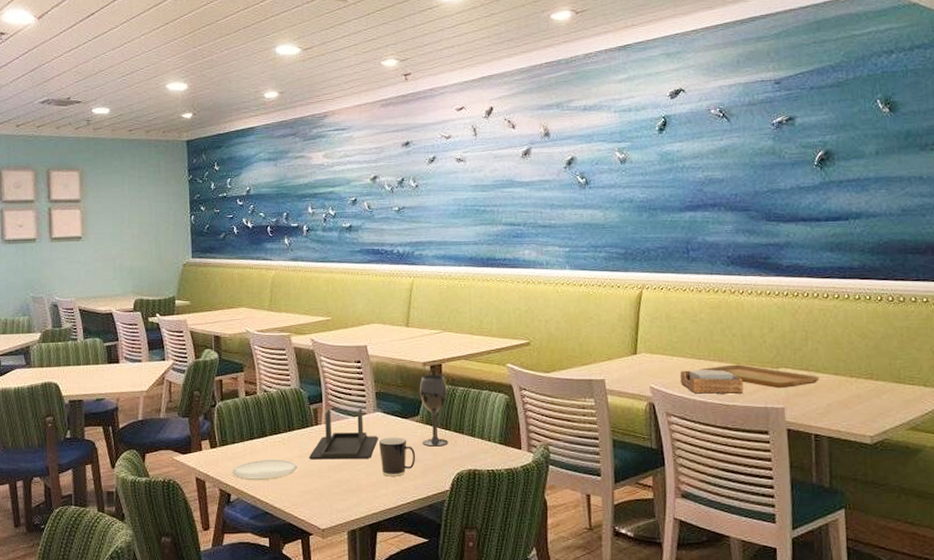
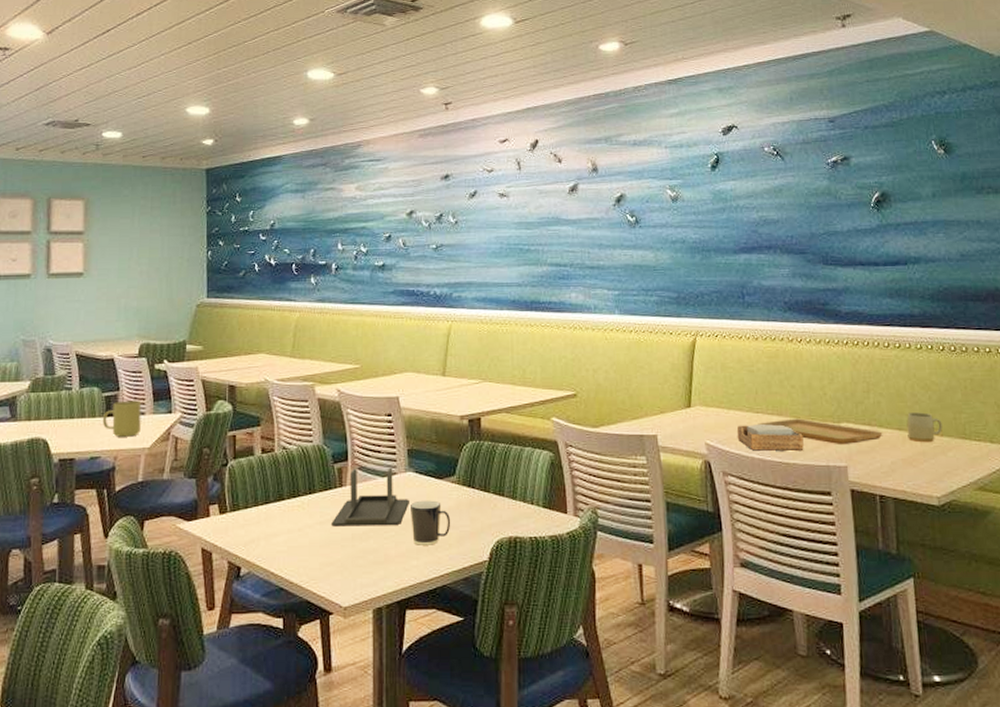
cup: none [105,349,139,381] -> present [102,400,142,437]
plate: present [232,459,298,481] -> none [243,526,318,552]
wine glass: present [419,374,449,447] -> none [456,429,487,511]
mug: none [843,358,878,387] -> present [906,412,943,443]

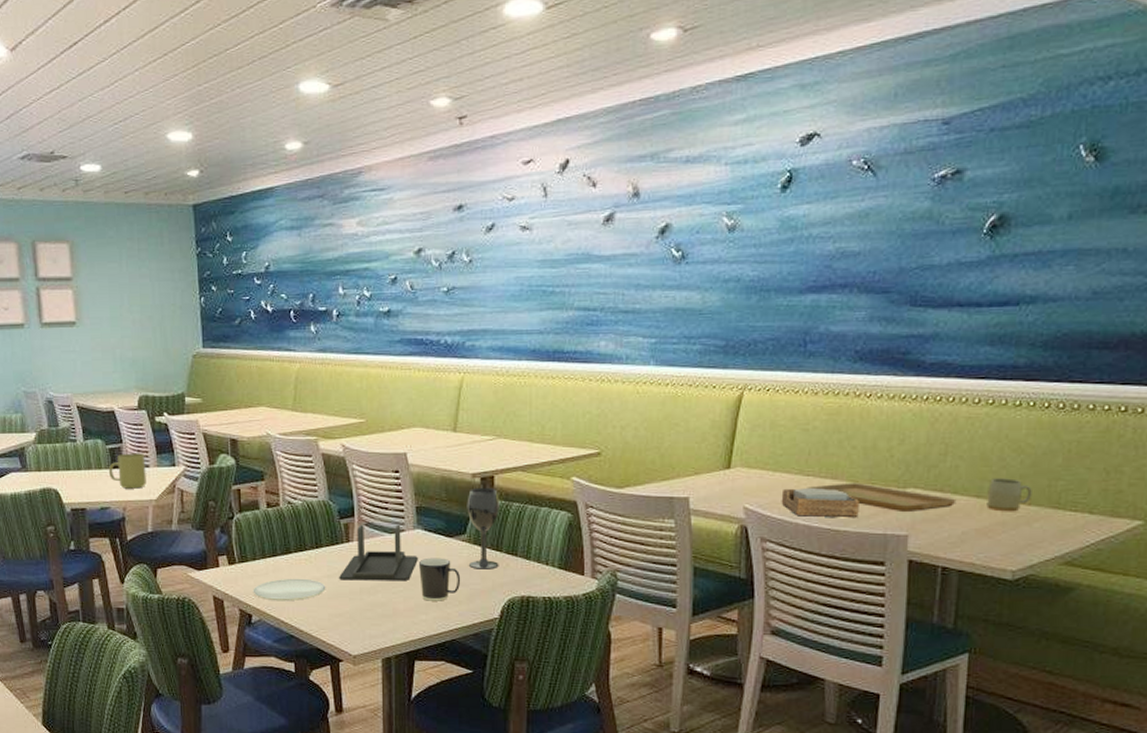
plate: none [243,526,318,552] -> present [253,578,326,602]
wine glass: none [456,429,487,511] -> present [467,487,499,570]

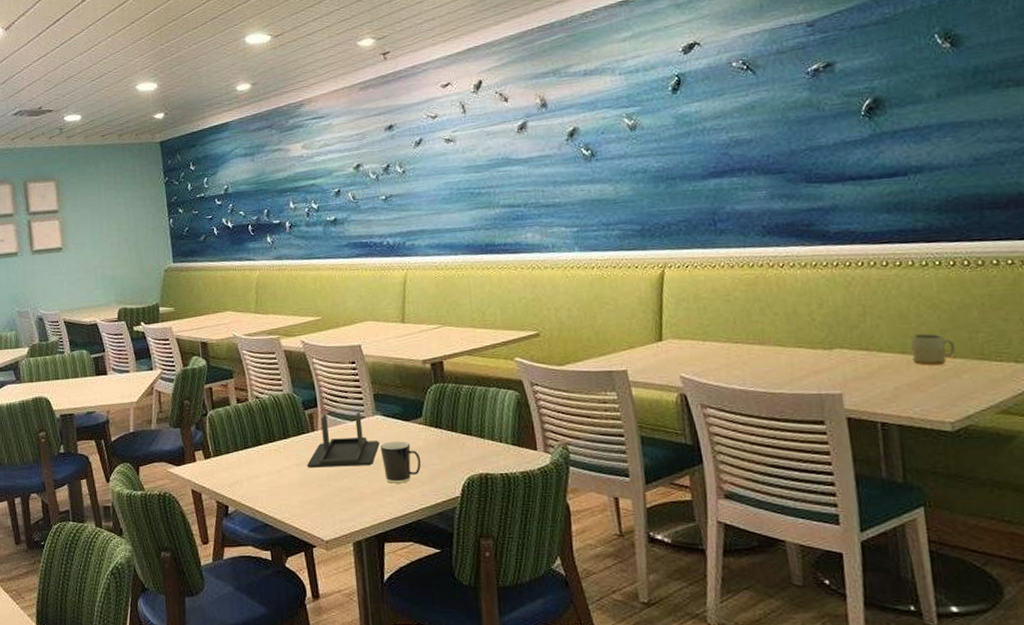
cup: present [108,453,146,489] -> none [93,360,127,394]
plate: present [253,578,326,602] -> none [228,468,296,492]
wine glass: present [467,487,499,570] -> none [420,372,456,450]
napkin holder: present [781,488,859,518] -> none [714,353,791,382]
tray: present [807,483,957,513] -> none [737,346,883,373]

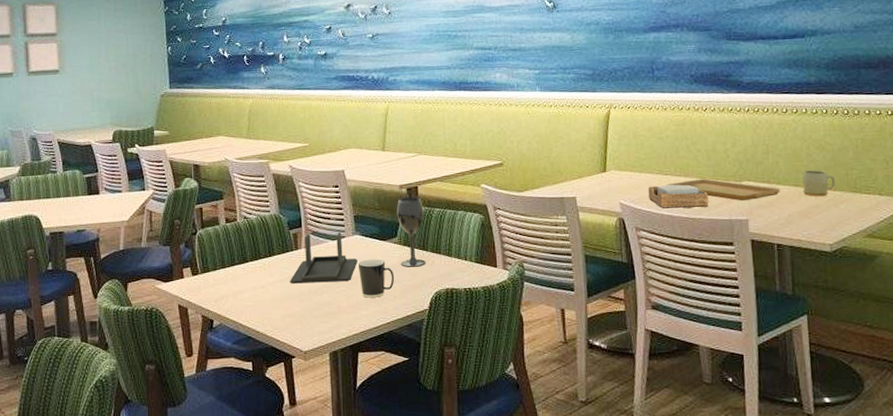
wine glass: none [420,372,456,450] -> present [396,196,426,267]
napkin holder: none [714,353,791,382] -> present [647,184,709,208]
tray: none [737,346,883,373] -> present [667,179,781,201]

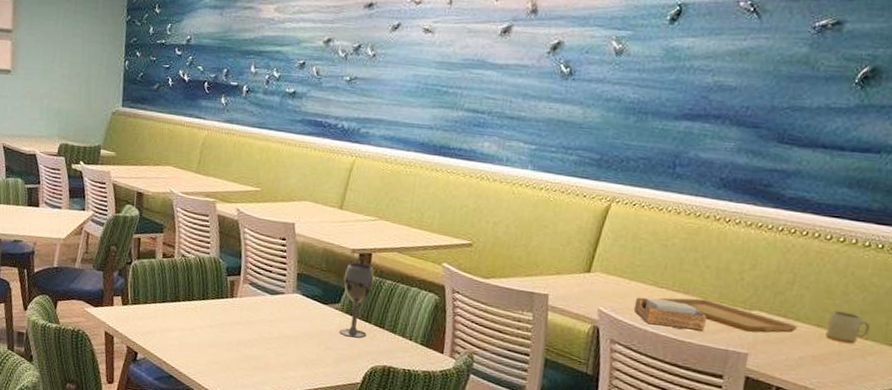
napkin holder: present [290,232,357,283] -> none [220,282,294,339]
mug: present [358,259,395,298] -> none [292,320,331,362]

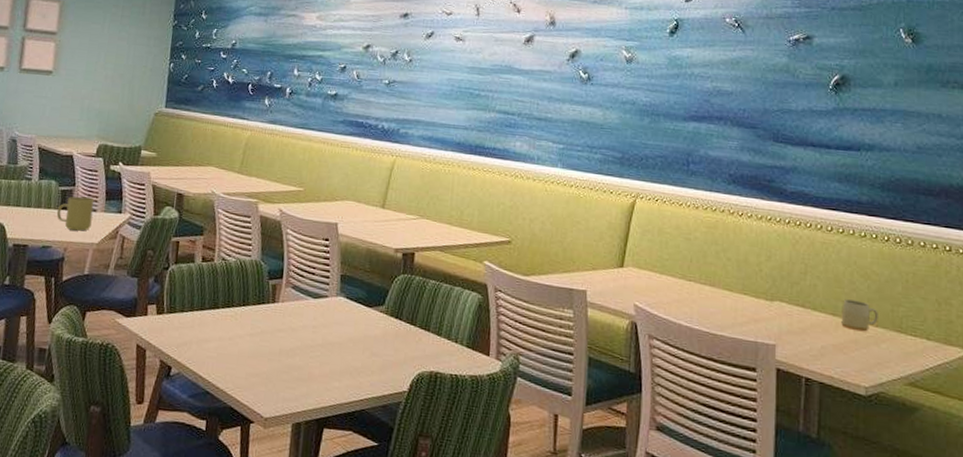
cup: none [24,193,59,227] -> present [56,196,94,231]
wine glass: present [340,262,374,338] -> none [385,262,418,342]
napkin holder: present [633,297,707,332] -> none [666,290,734,325]
tray: present [659,297,798,333] -> none [689,290,816,324]

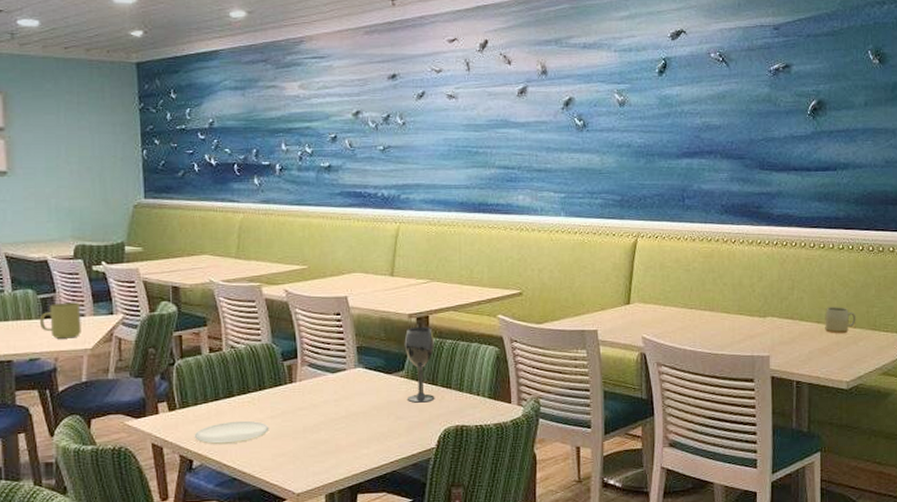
plate: none [176,333,247,357] -> present [194,420,269,445]
wine glass: none [385,262,418,342] -> present [404,326,435,403]

